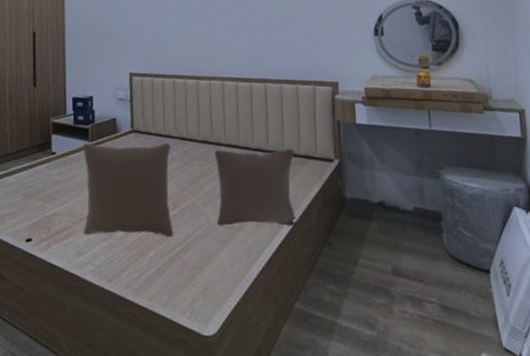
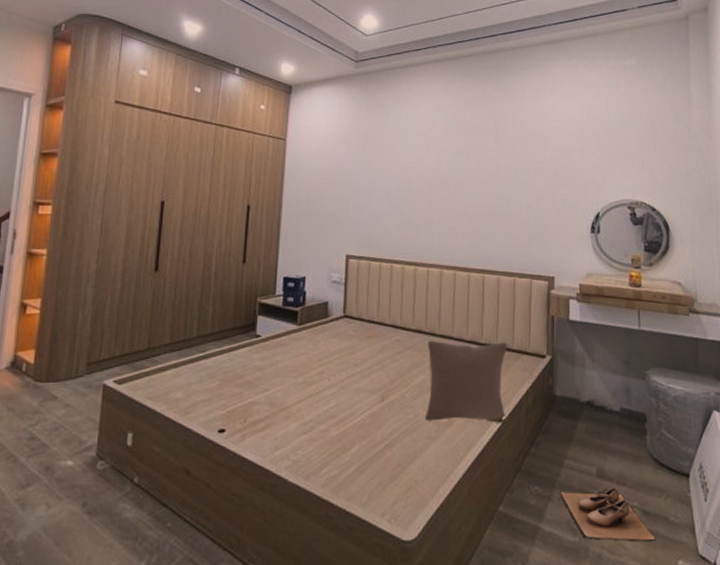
pillow: present [82,143,174,236] -> none [283,327,384,431]
shoe: none [355,284,458,336] -> present [559,487,657,543]

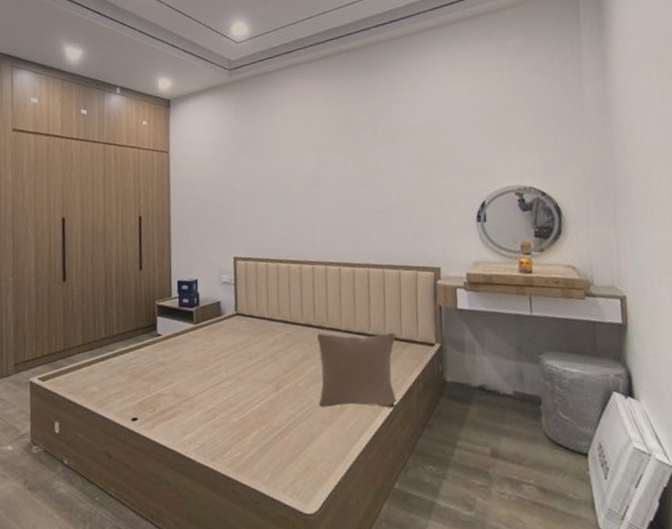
shoe: present [559,487,657,543] -> none [454,466,555,517]

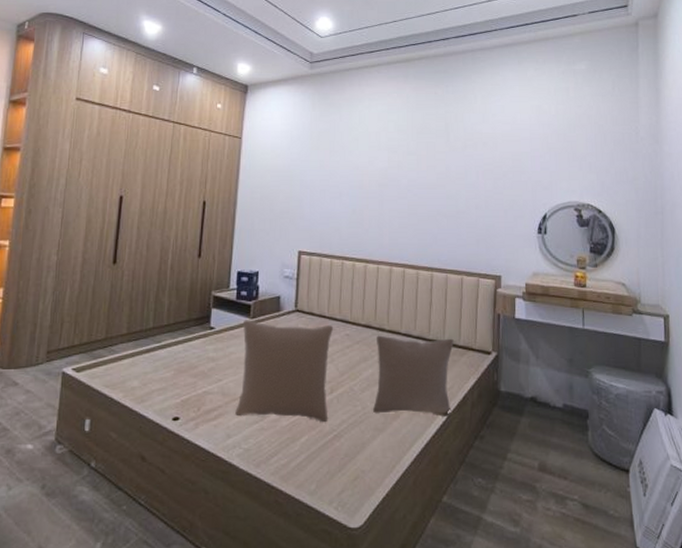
pillow: none [187,325,277,417] -> present [235,320,334,422]

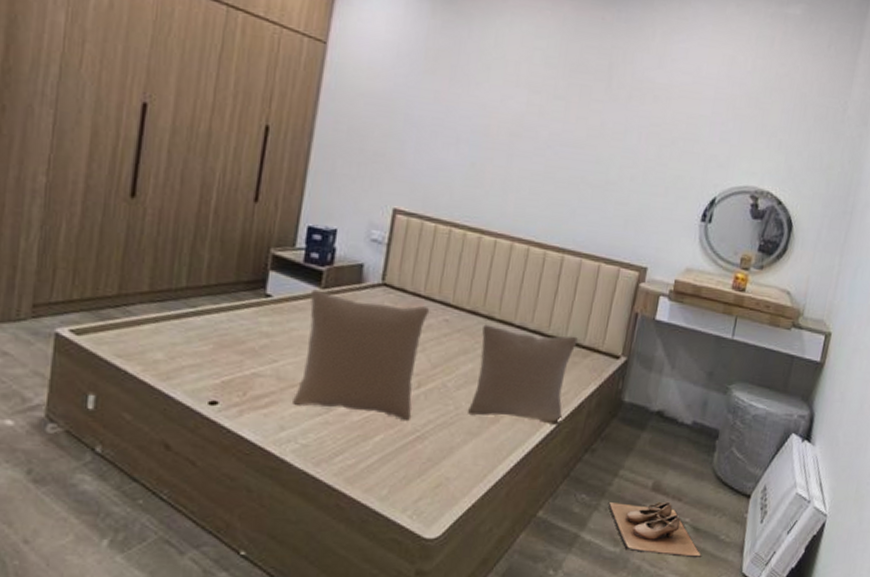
shoe: none [502,480,596,535] -> present [608,501,702,559]

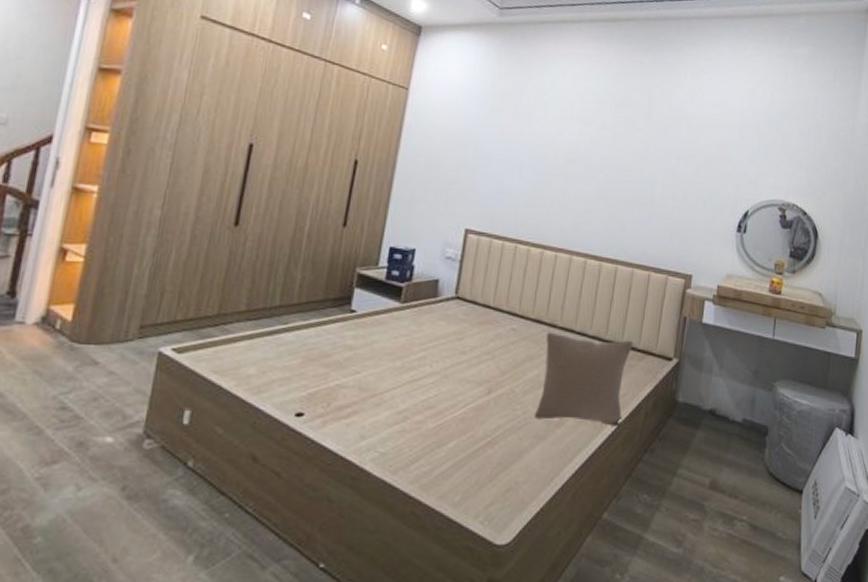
pillow: present [293,289,430,420] -> none [373,304,499,426]
shoe: present [608,501,702,559] -> none [668,499,762,557]

